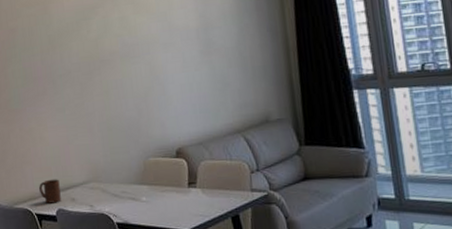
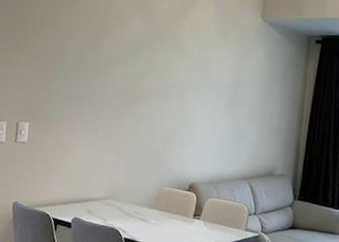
cup: present [39,179,61,204] -> none [60,190,80,212]

